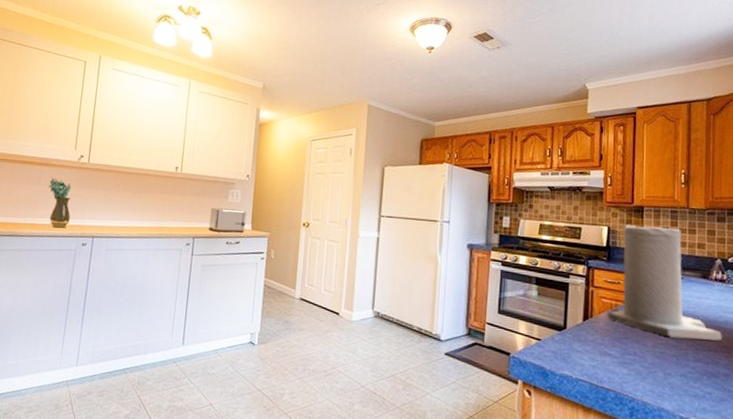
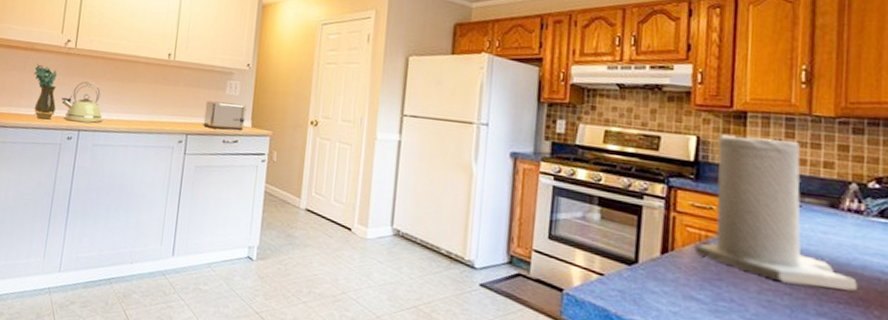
kettle: none [76,192,116,230] -> present [61,81,103,123]

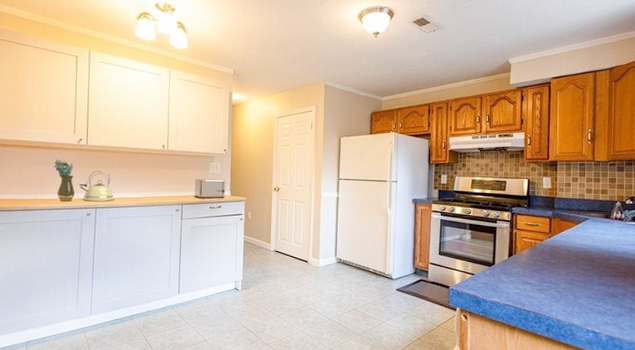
paper towel: present [693,135,857,291] -> none [527,177,620,268]

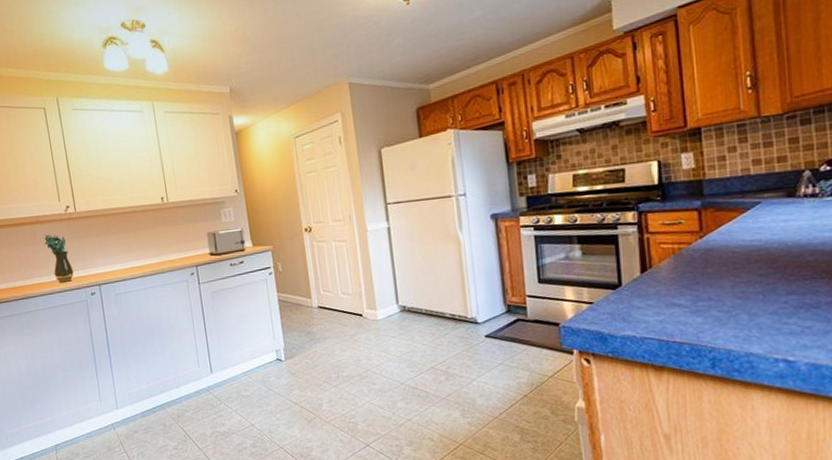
kettle: present [79,170,114,202] -> none [76,239,118,279]

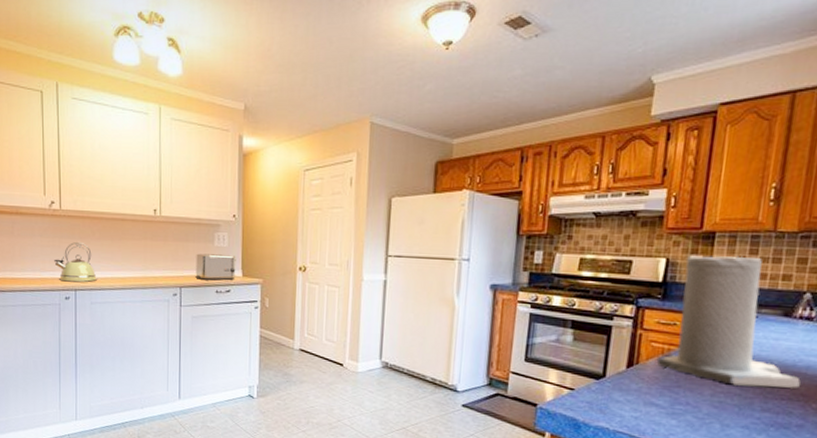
vase: present [44,234,74,283] -> none [23,228,49,282]
kettle: none [76,239,118,279] -> present [54,241,97,283]
paper towel: none [669,145,820,273] -> present [656,255,801,388]

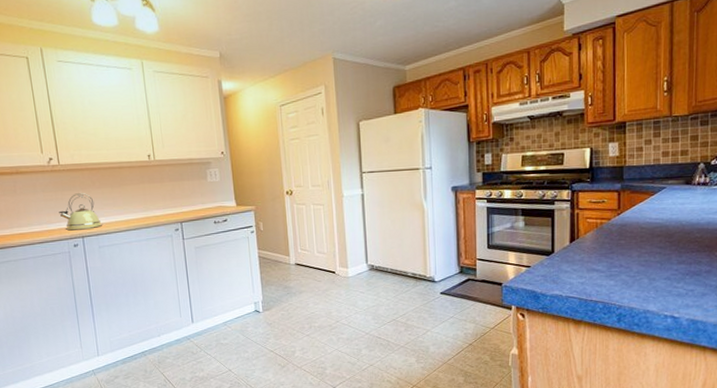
toaster: present [195,253,236,282] -> none [192,187,230,214]
paper towel: present [656,255,801,388] -> none [592,140,704,246]

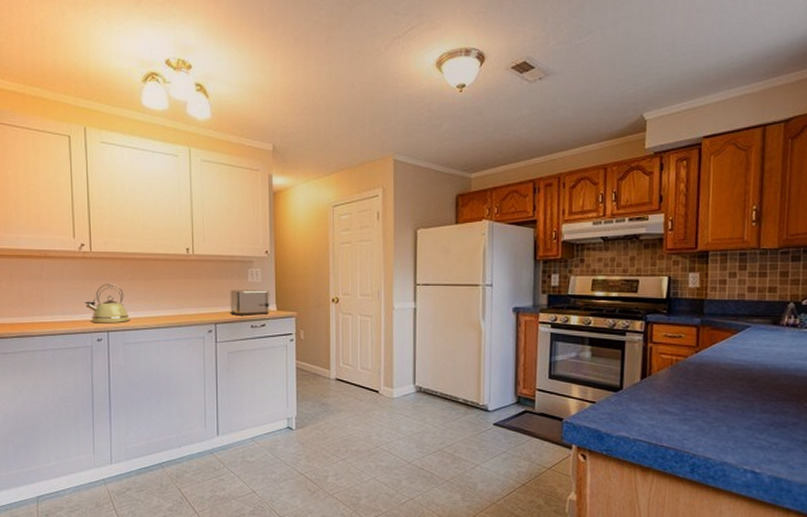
toaster: none [192,187,230,214] -> present [230,289,270,317]

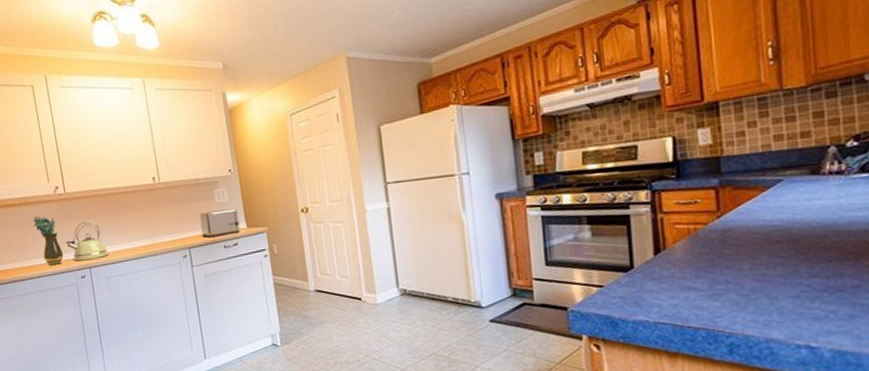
vase: none [52,271,80,324] -> present [33,216,63,266]

